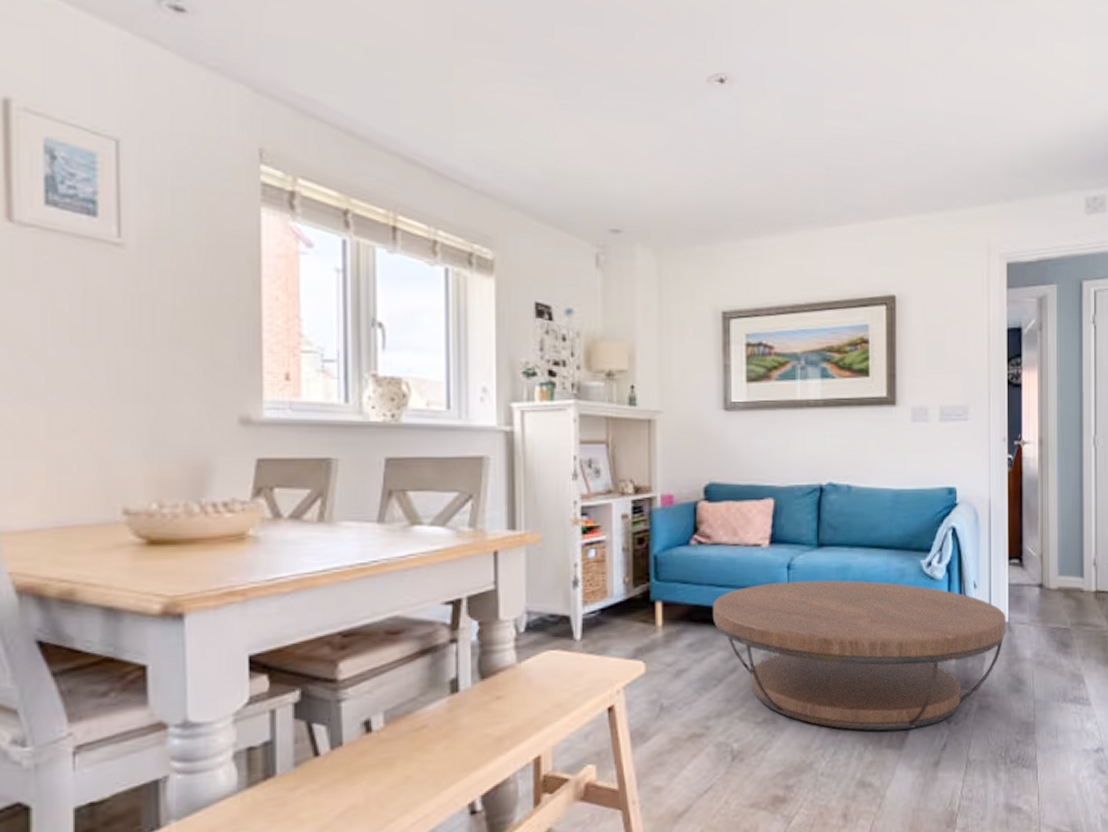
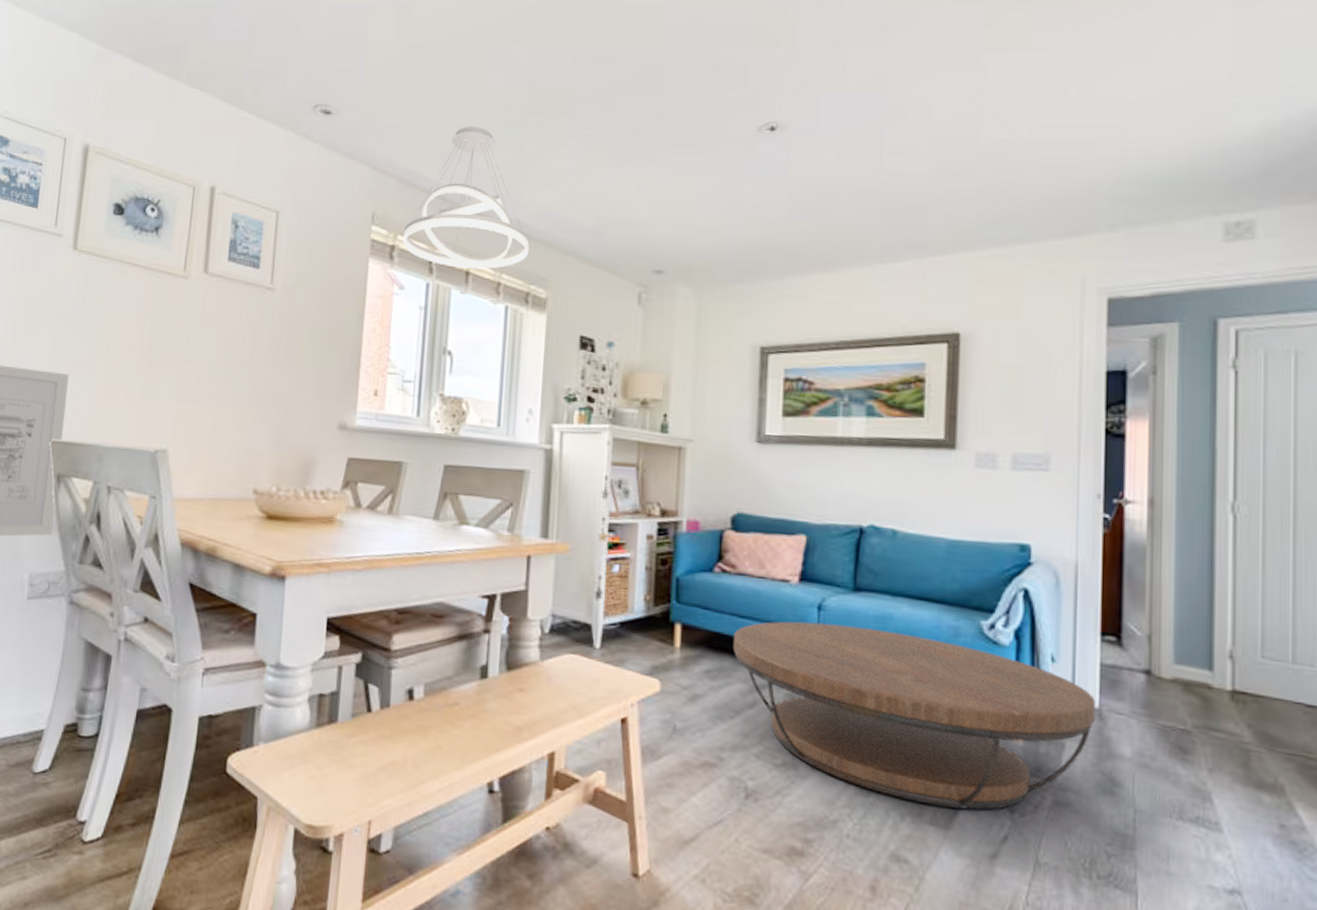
pendant light: none [305,46,468,224] -> present [403,127,530,269]

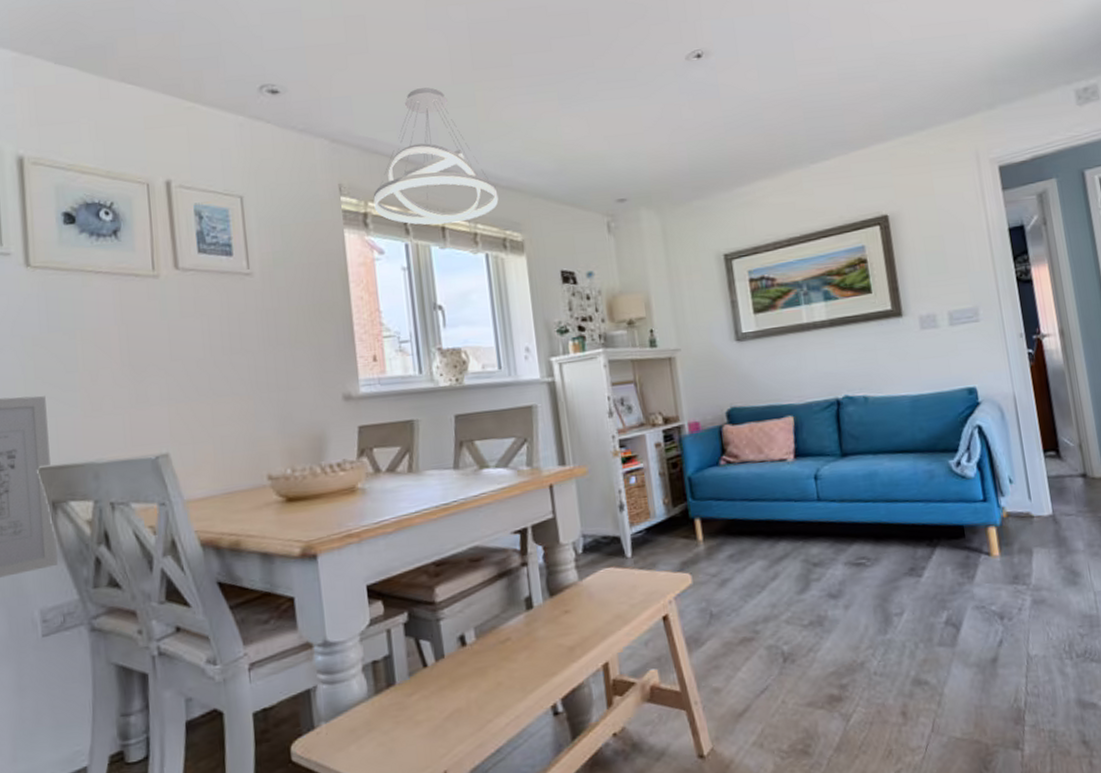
coffee table: present [732,621,1096,811] -> none [747,484,1052,630]

